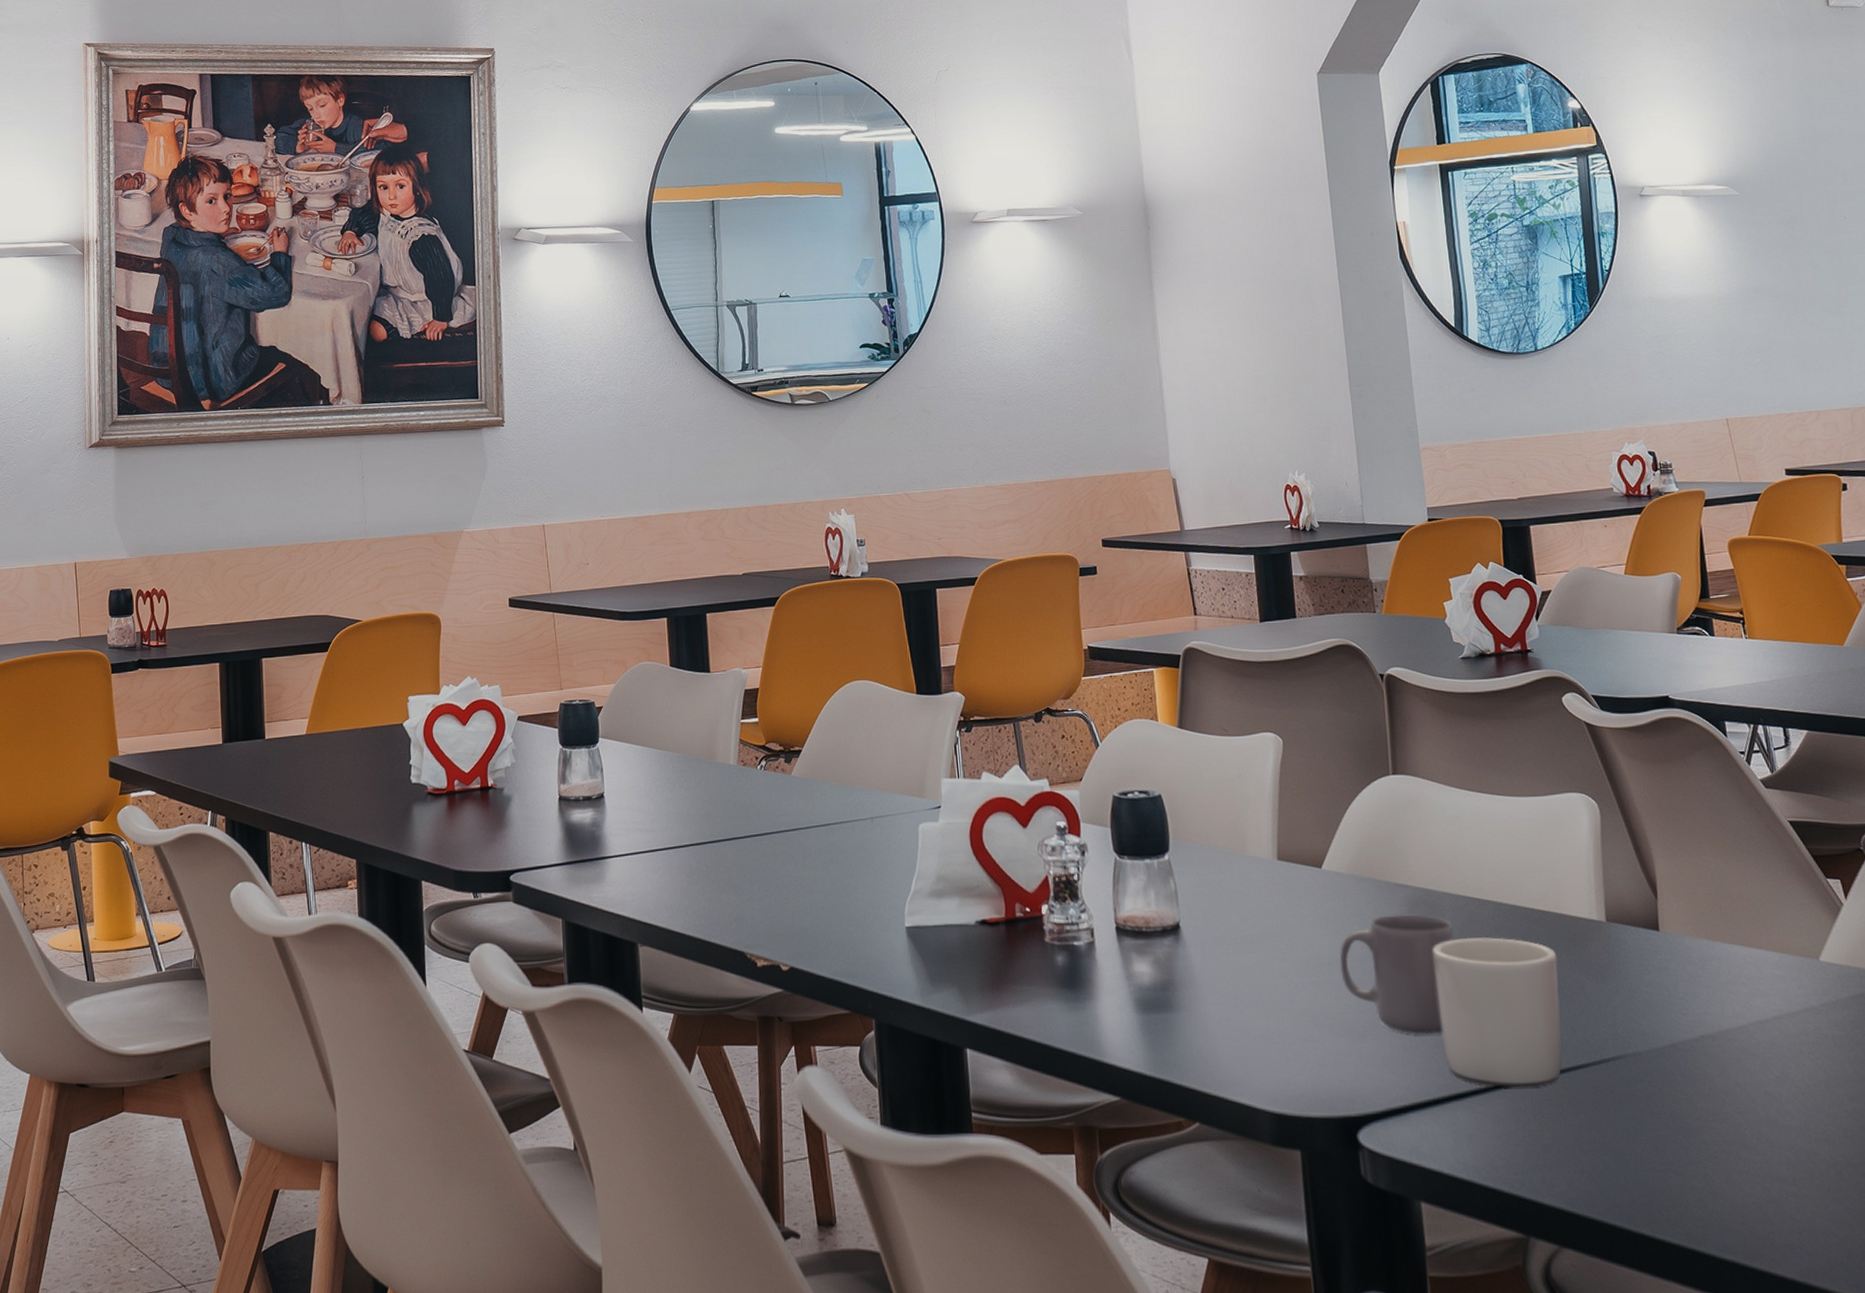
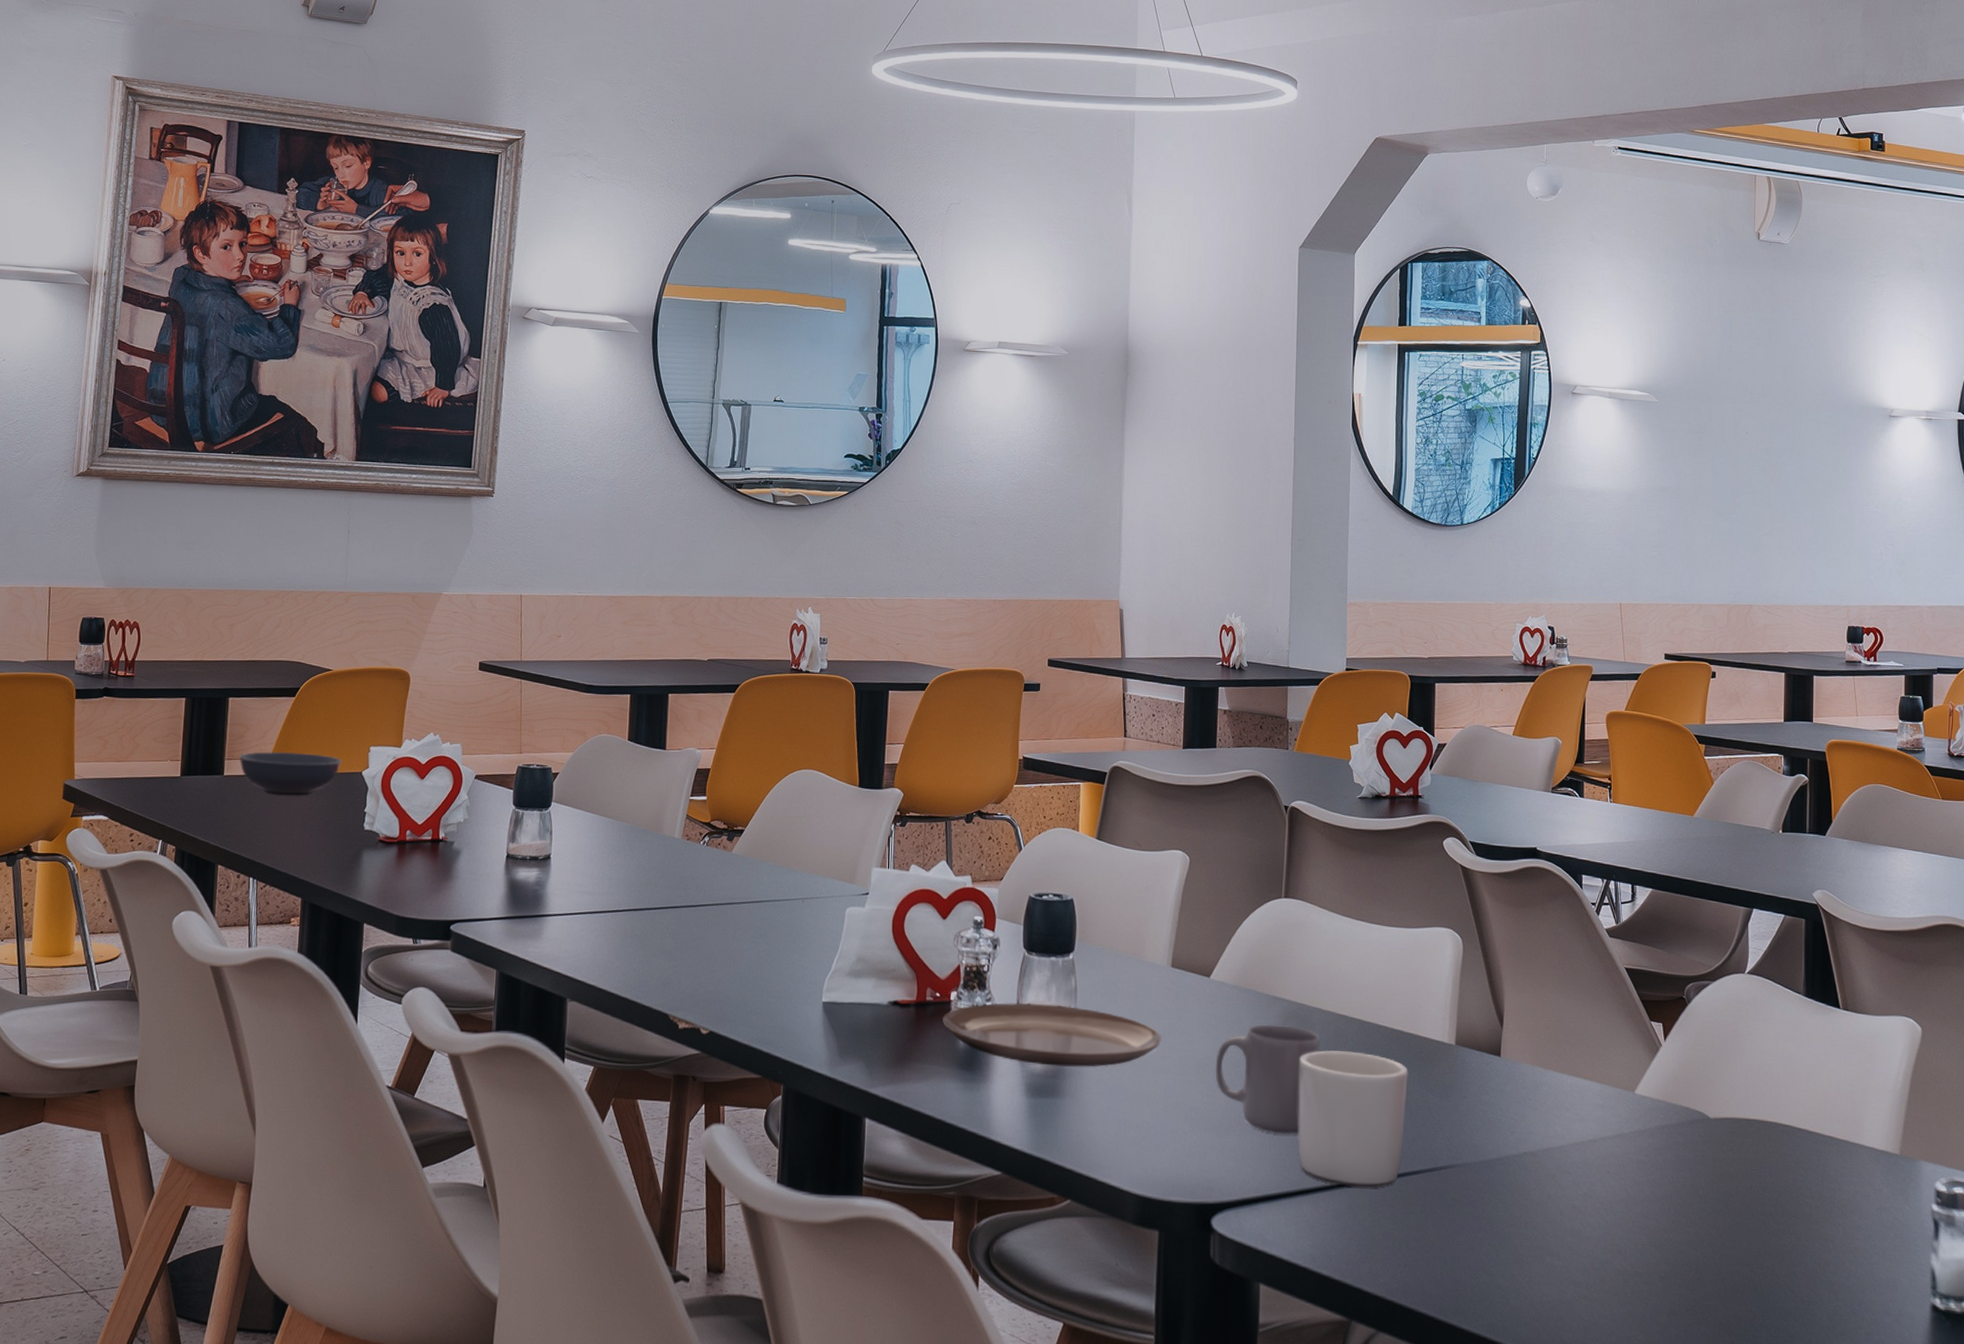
bowl: none [278,708,382,754] -> present [239,752,342,795]
plate: none [1036,911,1278,978] -> present [943,1002,1162,1067]

